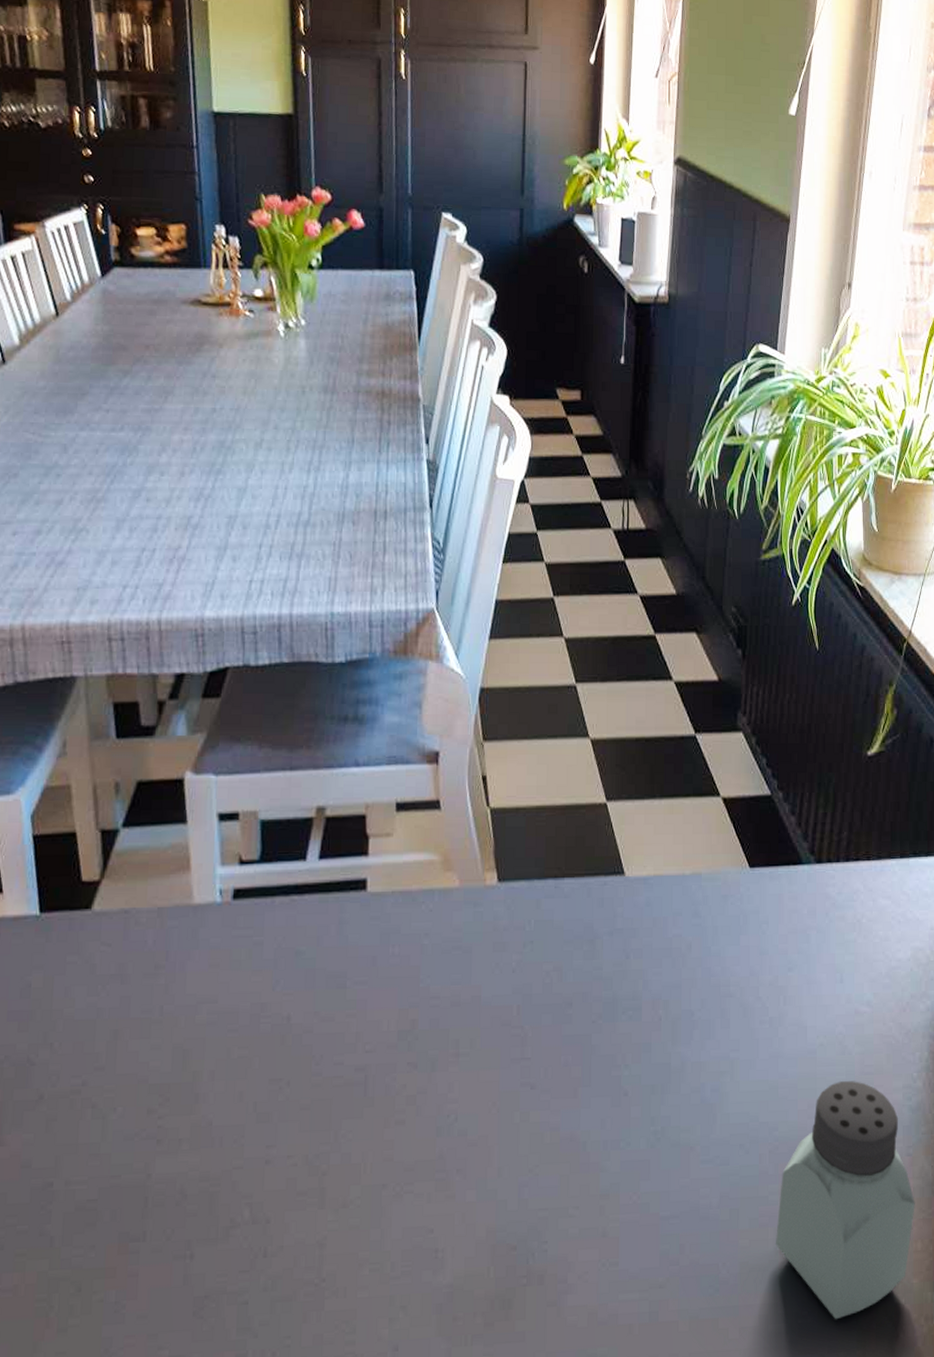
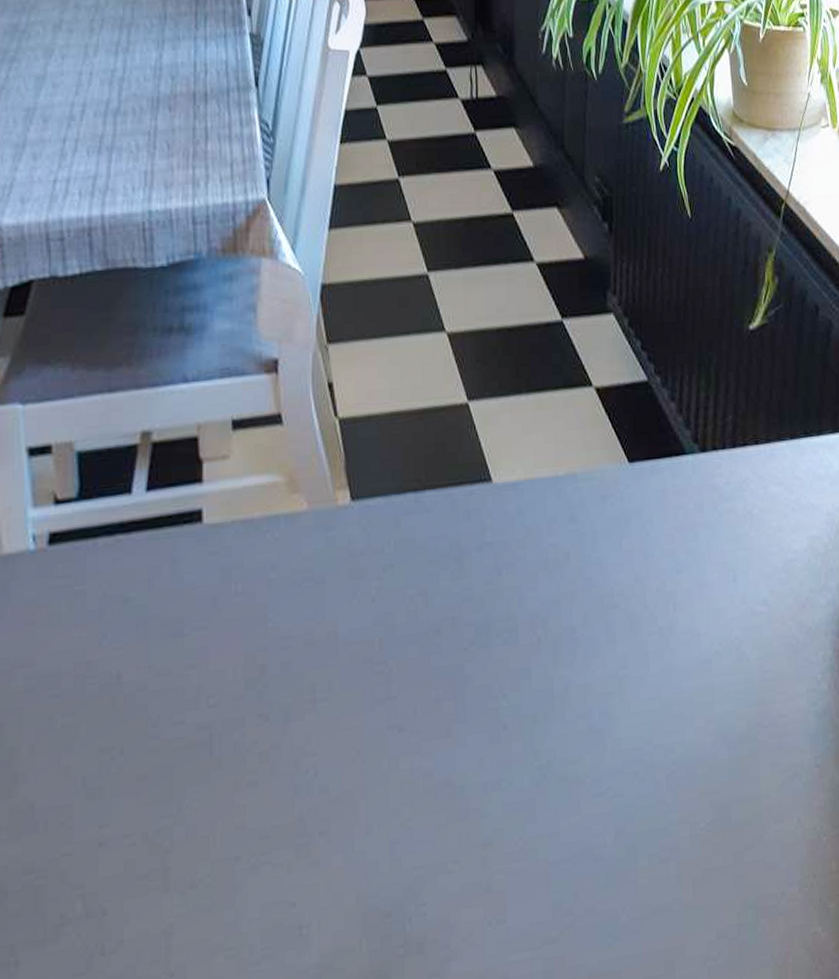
saltshaker: present [776,1081,915,1320] -> none [678,689,827,958]

